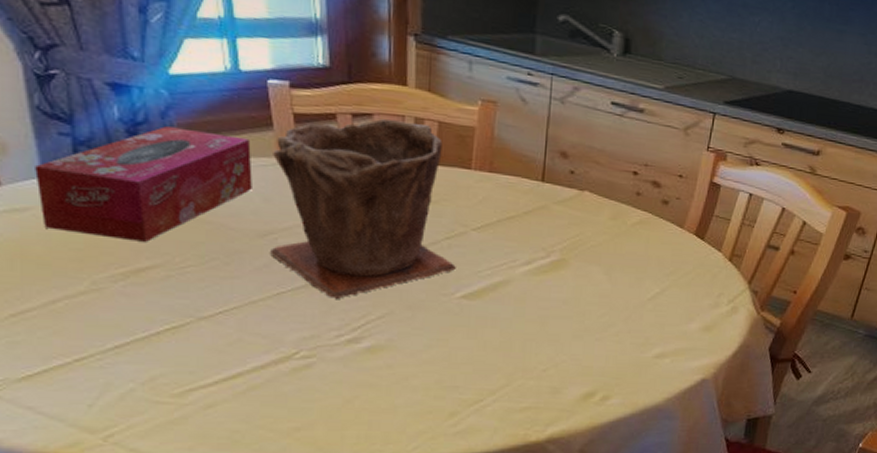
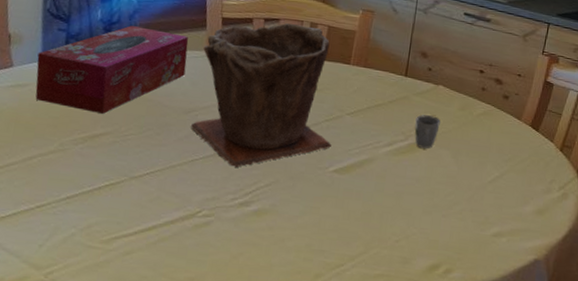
cup: none [557,226,588,265] -> present [415,114,441,149]

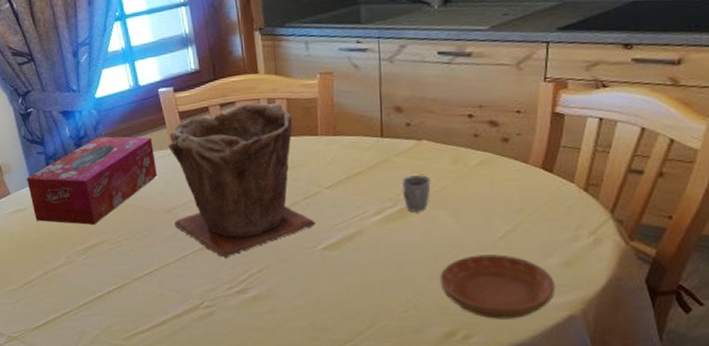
saucer: none [432,195,528,258] -> present [440,254,556,319]

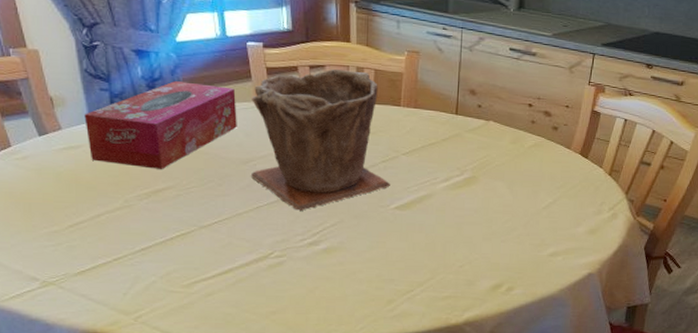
cup: present [402,175,431,212] -> none [469,150,493,181]
saucer: present [440,254,556,319] -> none [492,221,581,275]

